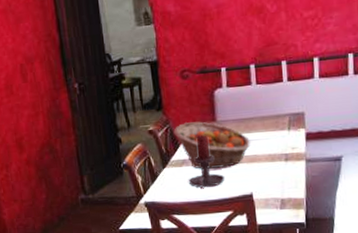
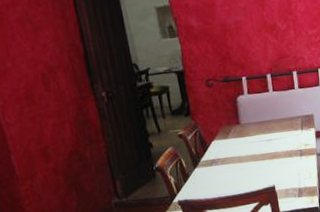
fruit basket: present [173,121,250,169] -> none [202,125,271,168]
candle holder: present [188,134,225,188] -> none [218,136,251,184]

